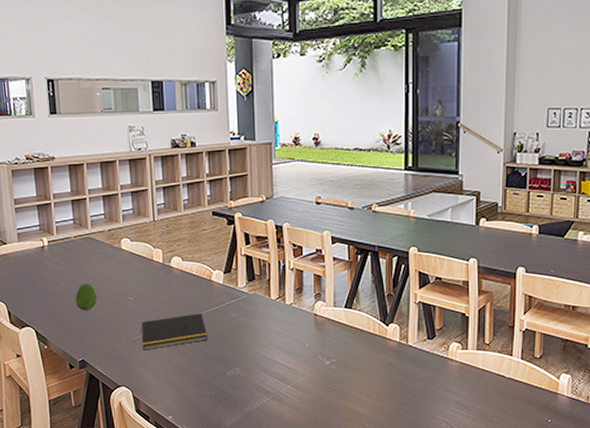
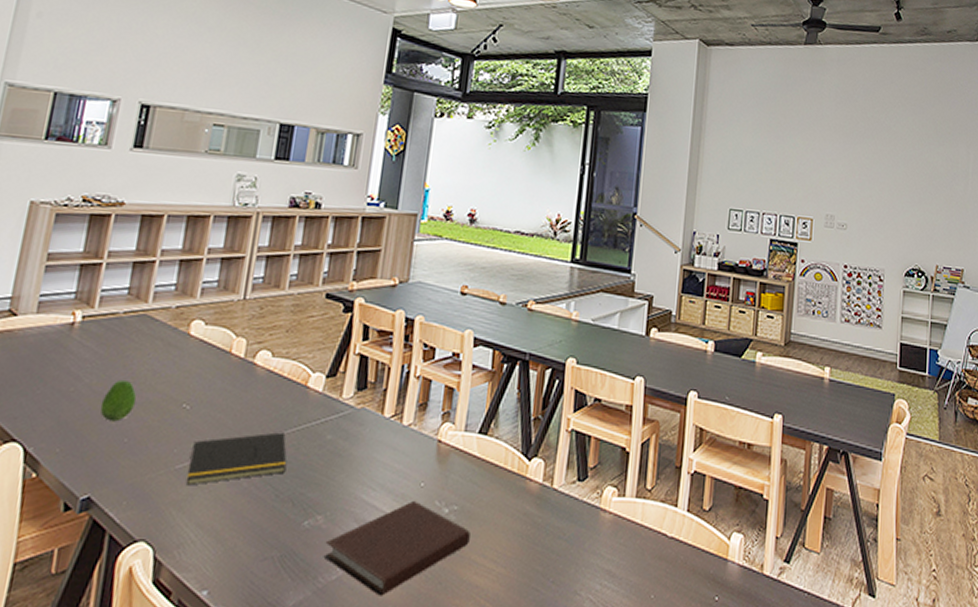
notebook: none [244,356,348,419] -> present [323,500,471,596]

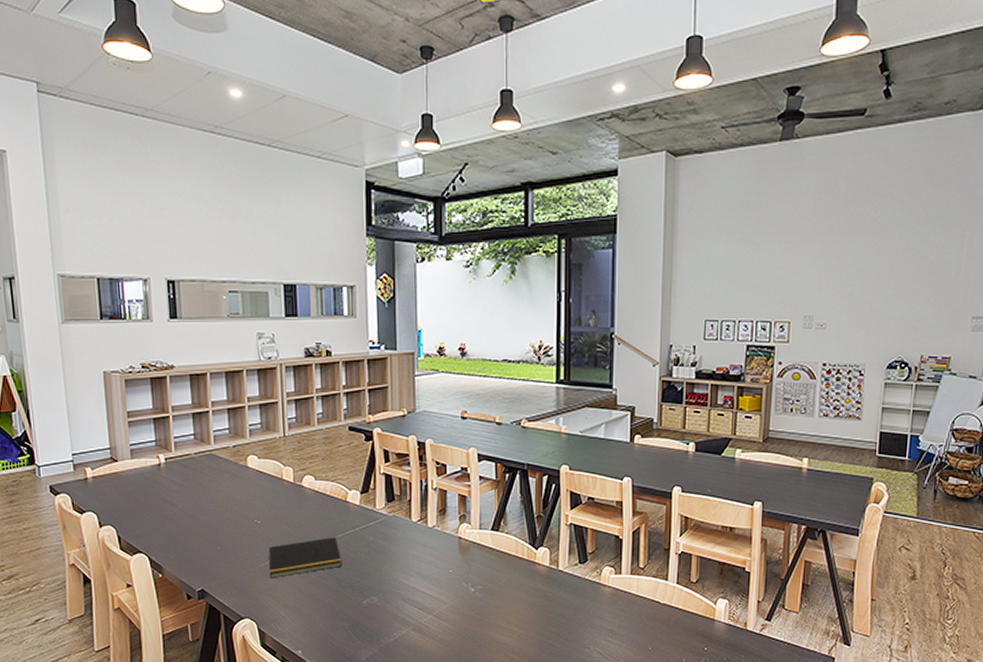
fruit: present [100,379,137,422] -> none [194,504,220,535]
notebook: present [323,500,471,596] -> none [381,583,494,652]

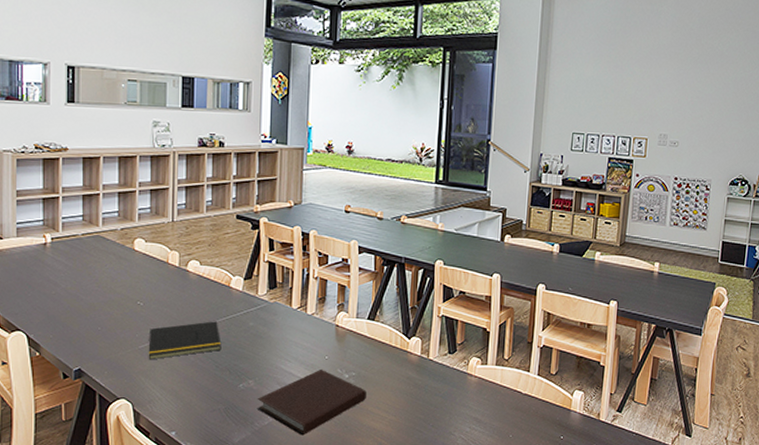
notebook: none [381,583,494,652] -> present [257,368,366,436]

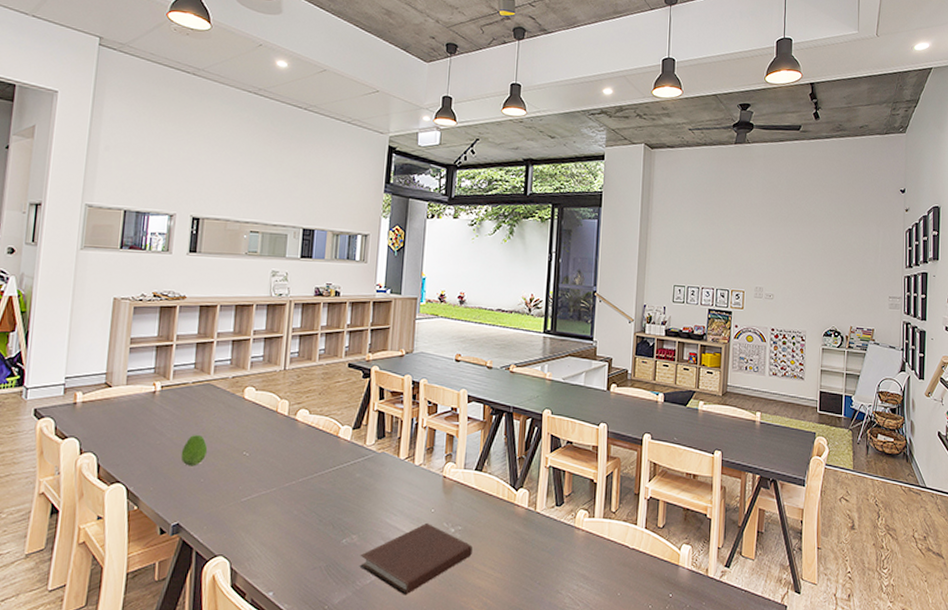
fruit: none [76,284,103,315] -> present [180,434,208,466]
notepad: present [148,321,222,360] -> none [250,472,327,514]

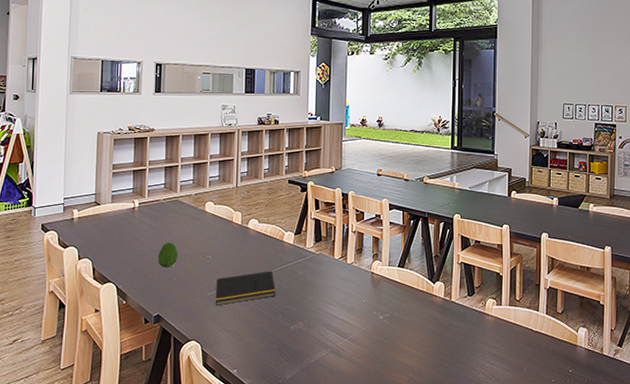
notepad: none [250,472,327,514] -> present [215,271,276,306]
notebook: present [359,522,472,595] -> none [305,311,399,372]

